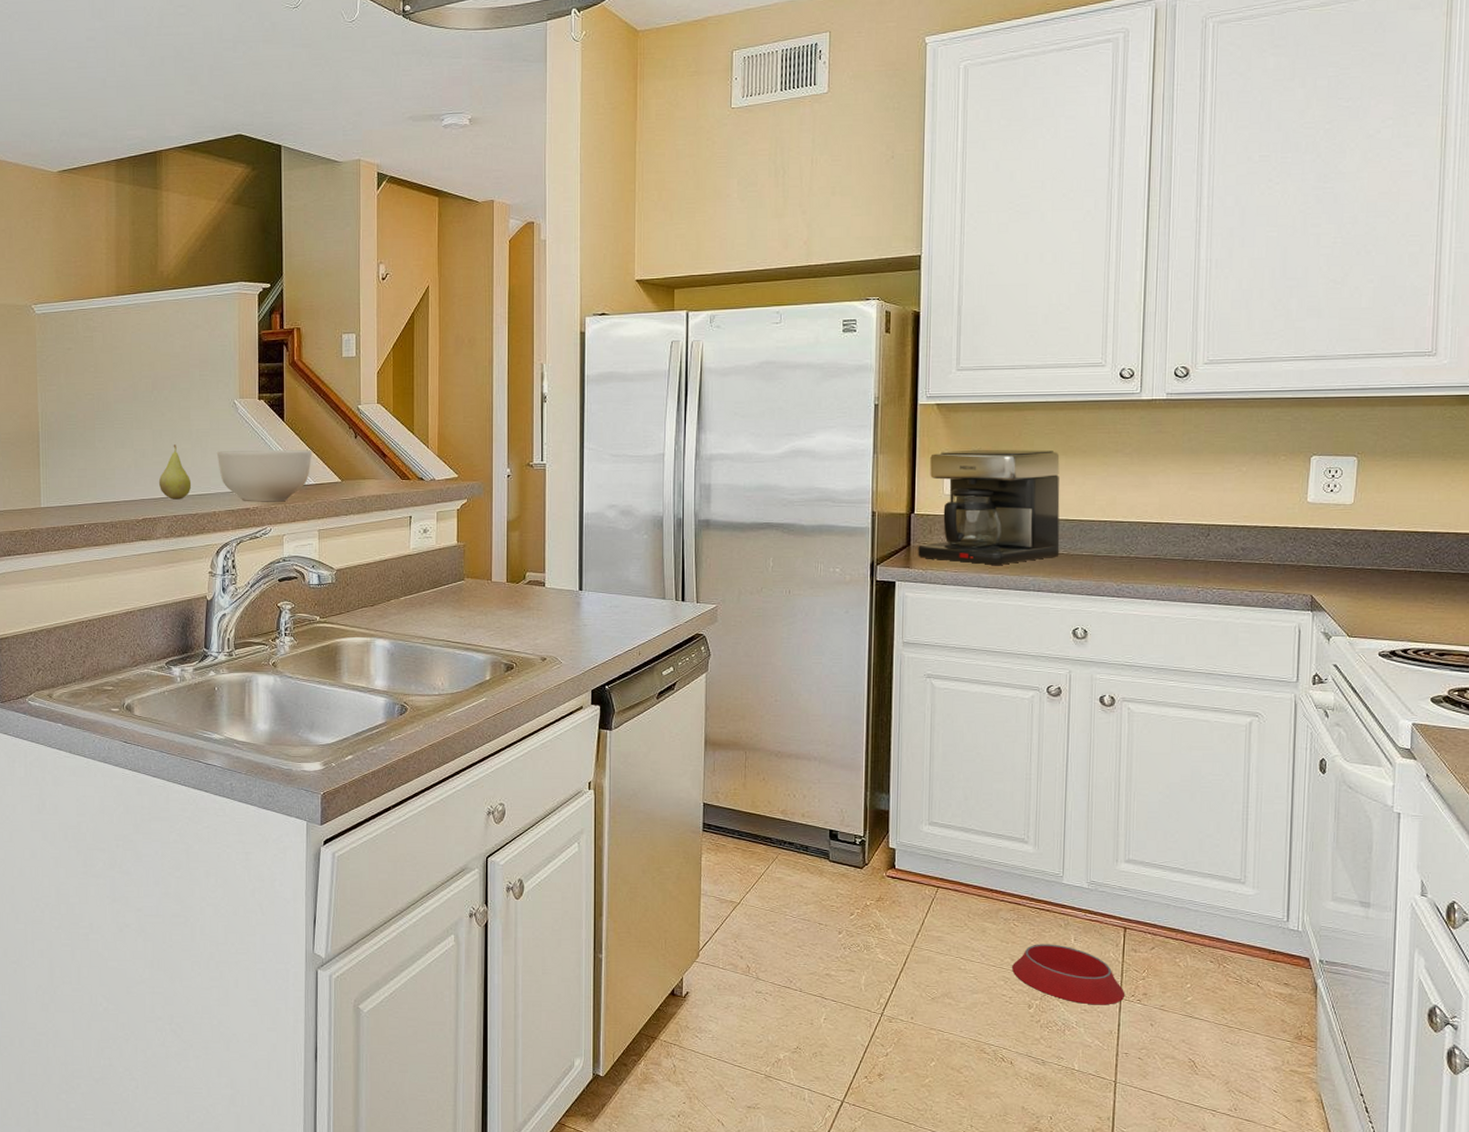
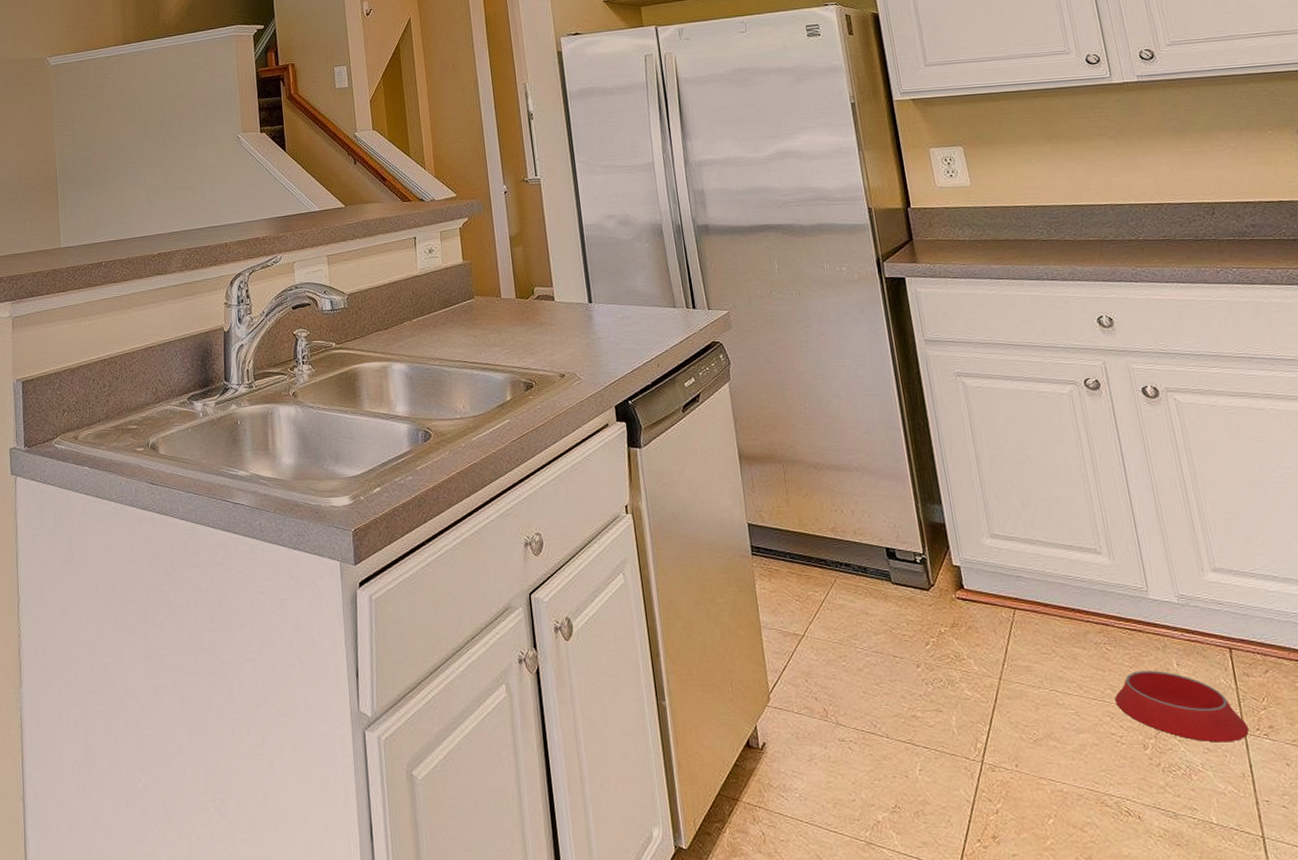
fruit: present [158,445,192,500] -> none [171,180,203,233]
bowl: present [216,450,313,502] -> none [224,178,316,232]
coffee maker: present [918,449,1060,565] -> none [915,137,1066,256]

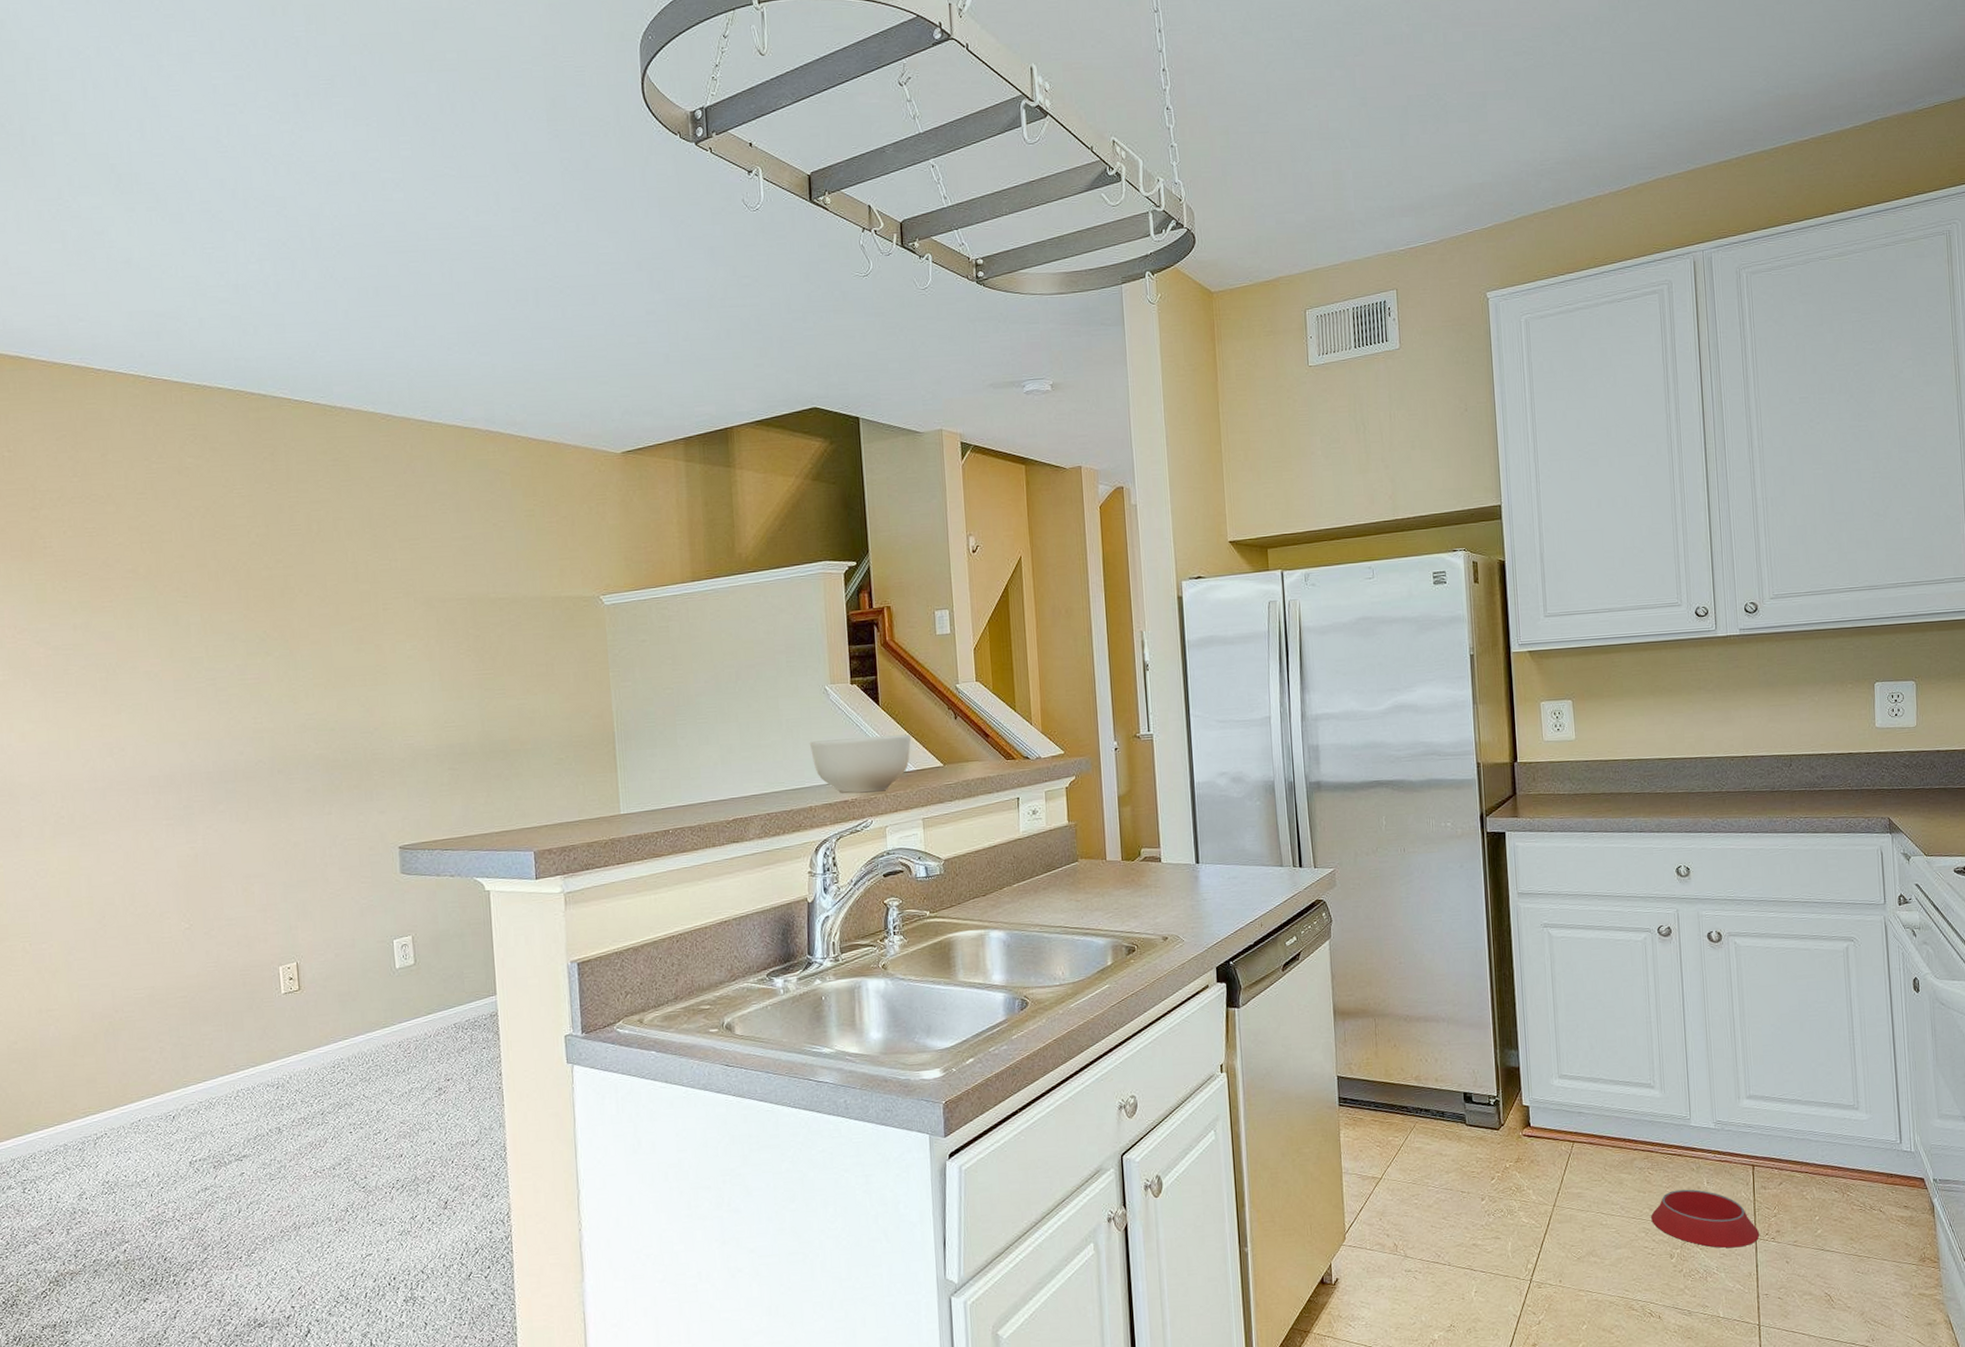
bowl: none [224,178,316,232] -> present [809,734,912,794]

